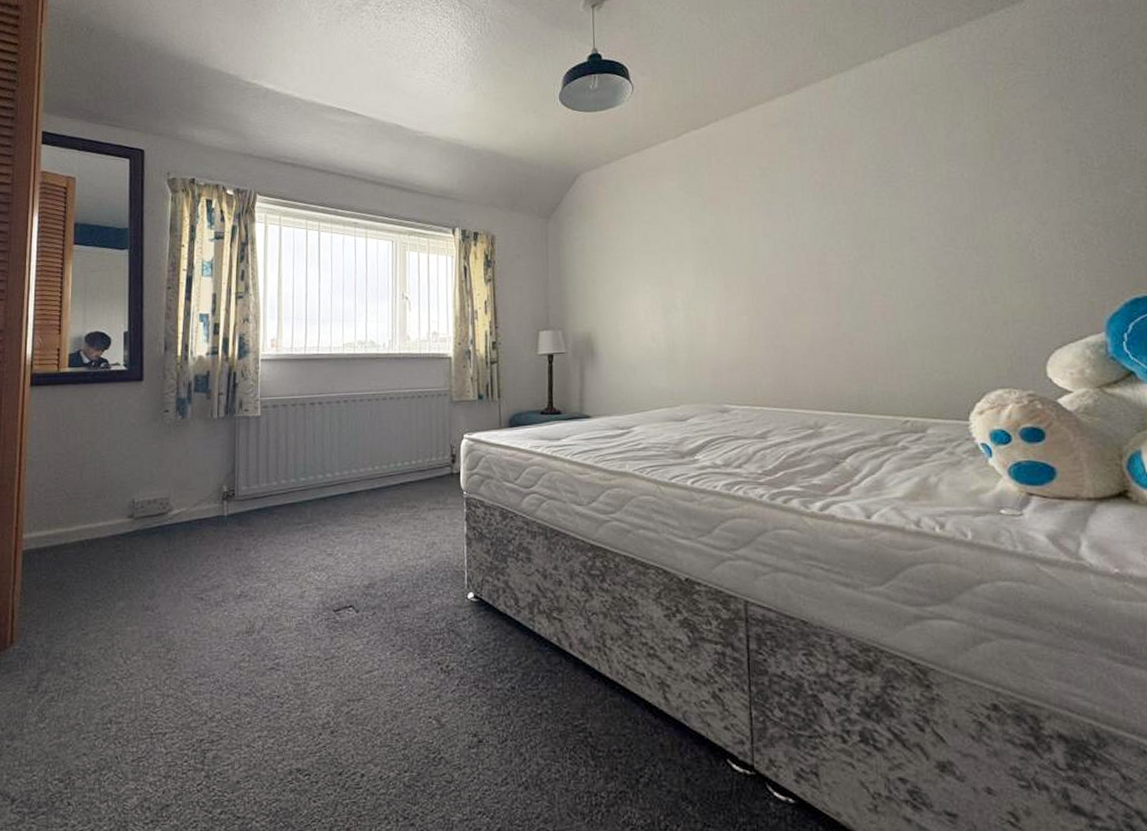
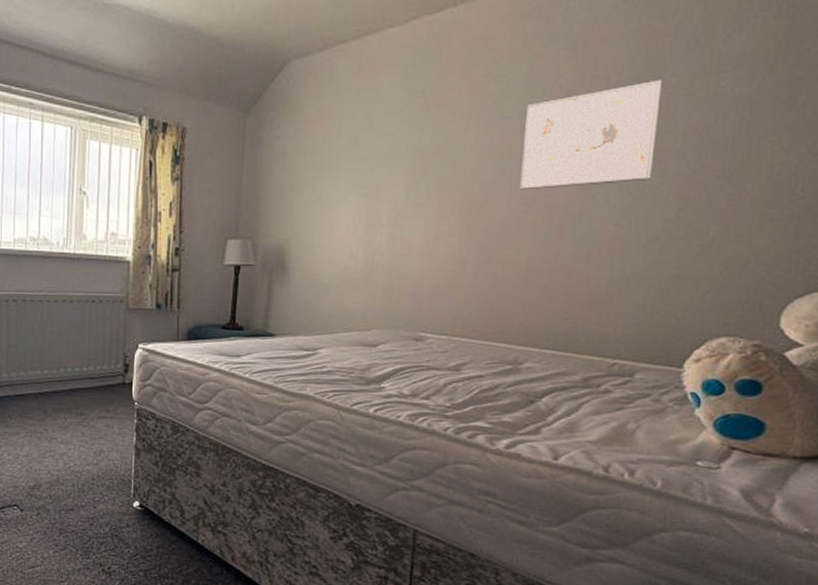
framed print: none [790,170,907,270] -> present [520,80,662,190]

